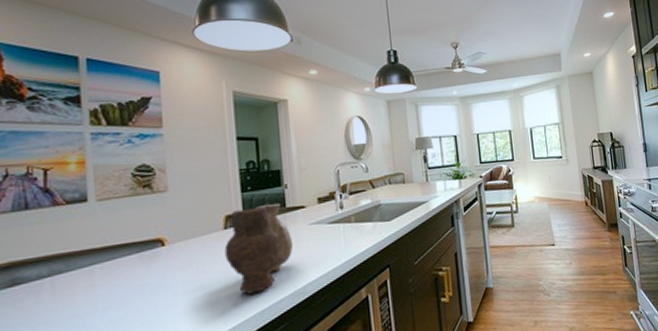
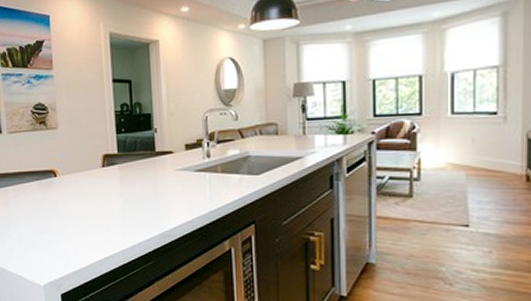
vase: present [224,204,294,295] -> none [102,147,162,229]

